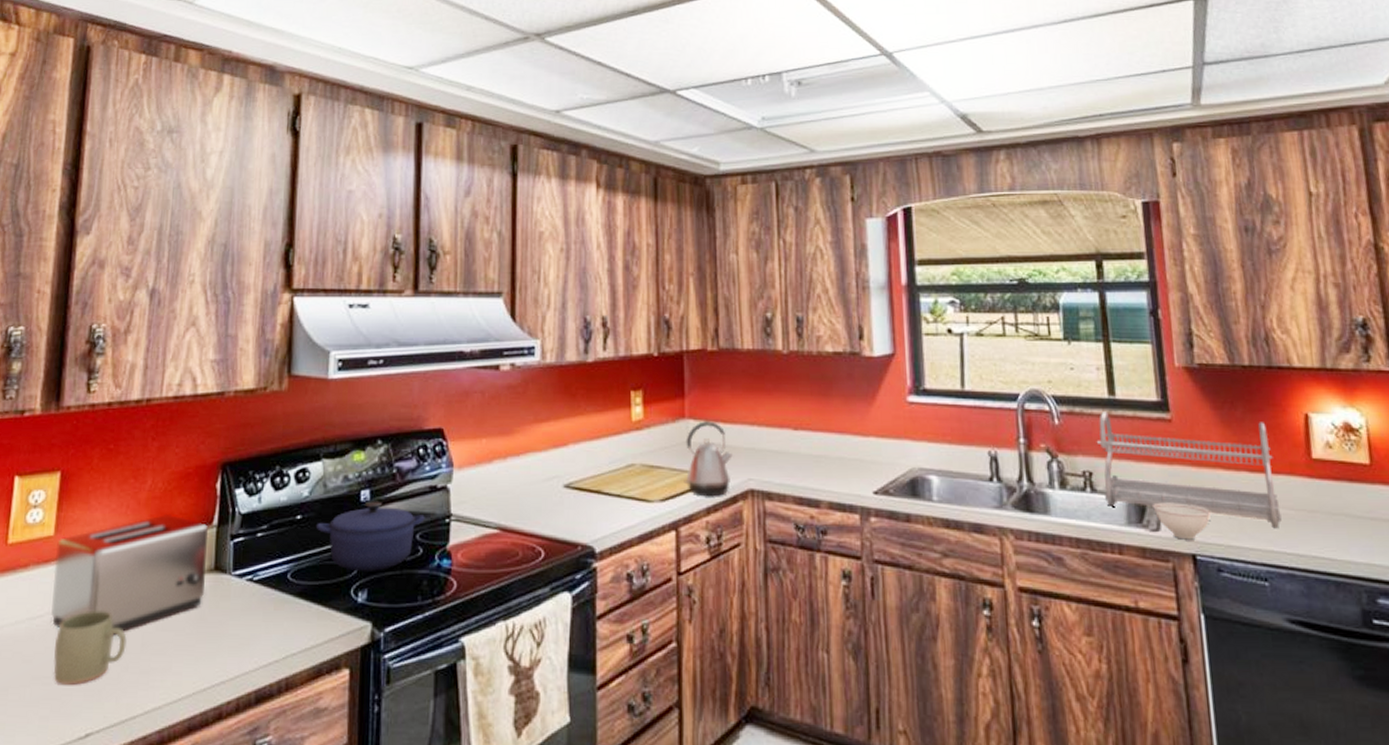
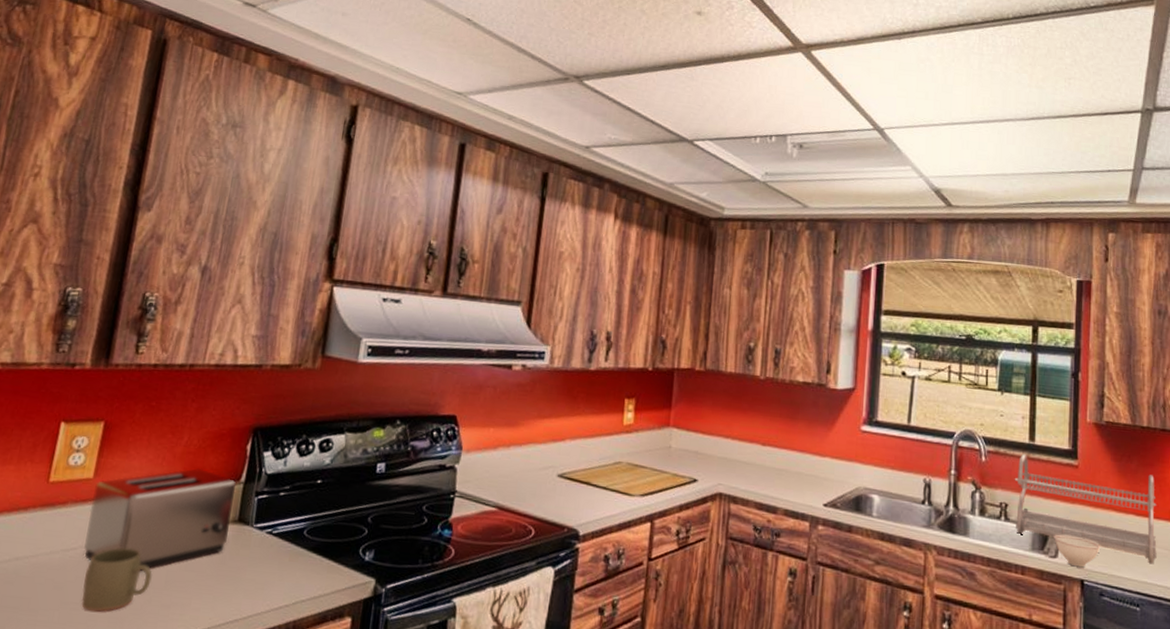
cooking pot: present [315,501,425,573] -> none [333,473,433,536]
kettle: present [683,421,733,497] -> none [662,430,707,496]

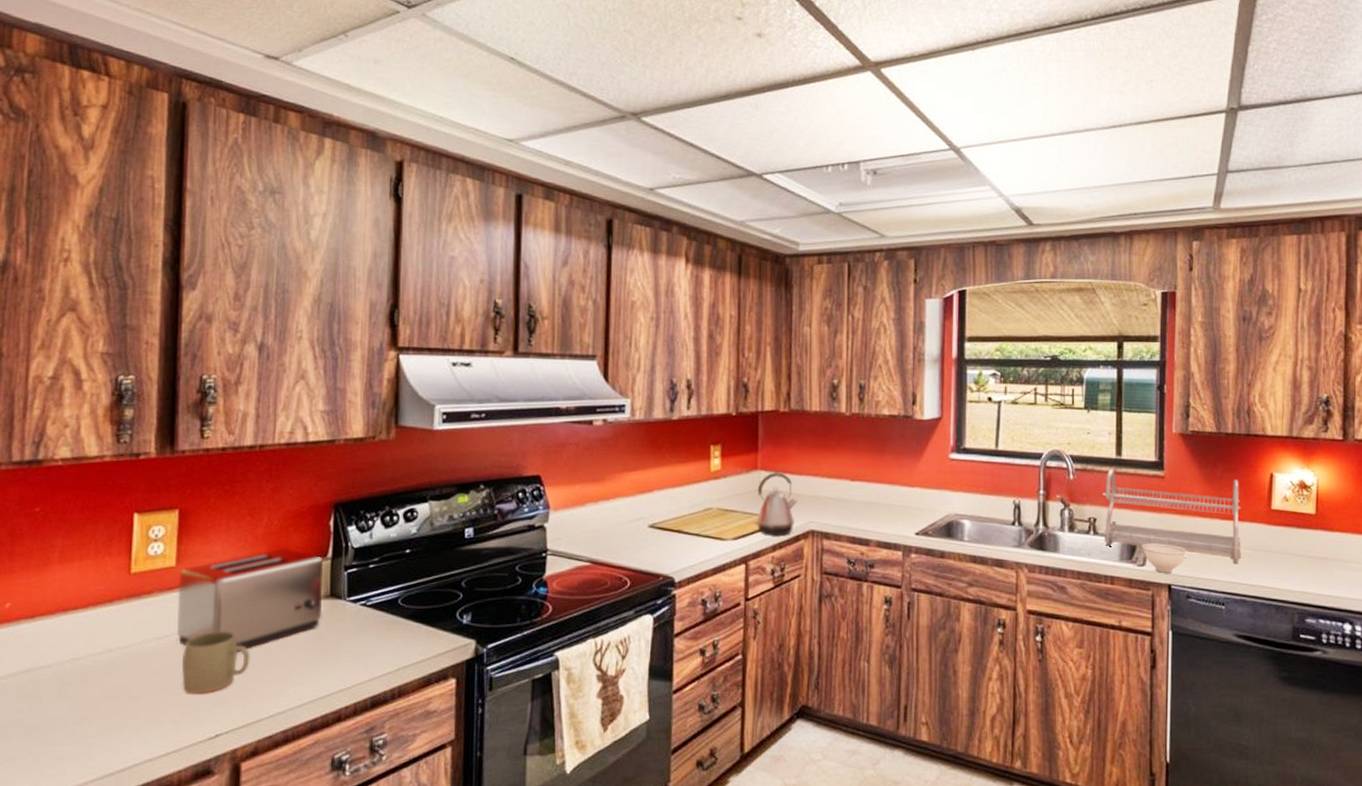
kettle: none [662,430,707,496] -> present [754,472,797,536]

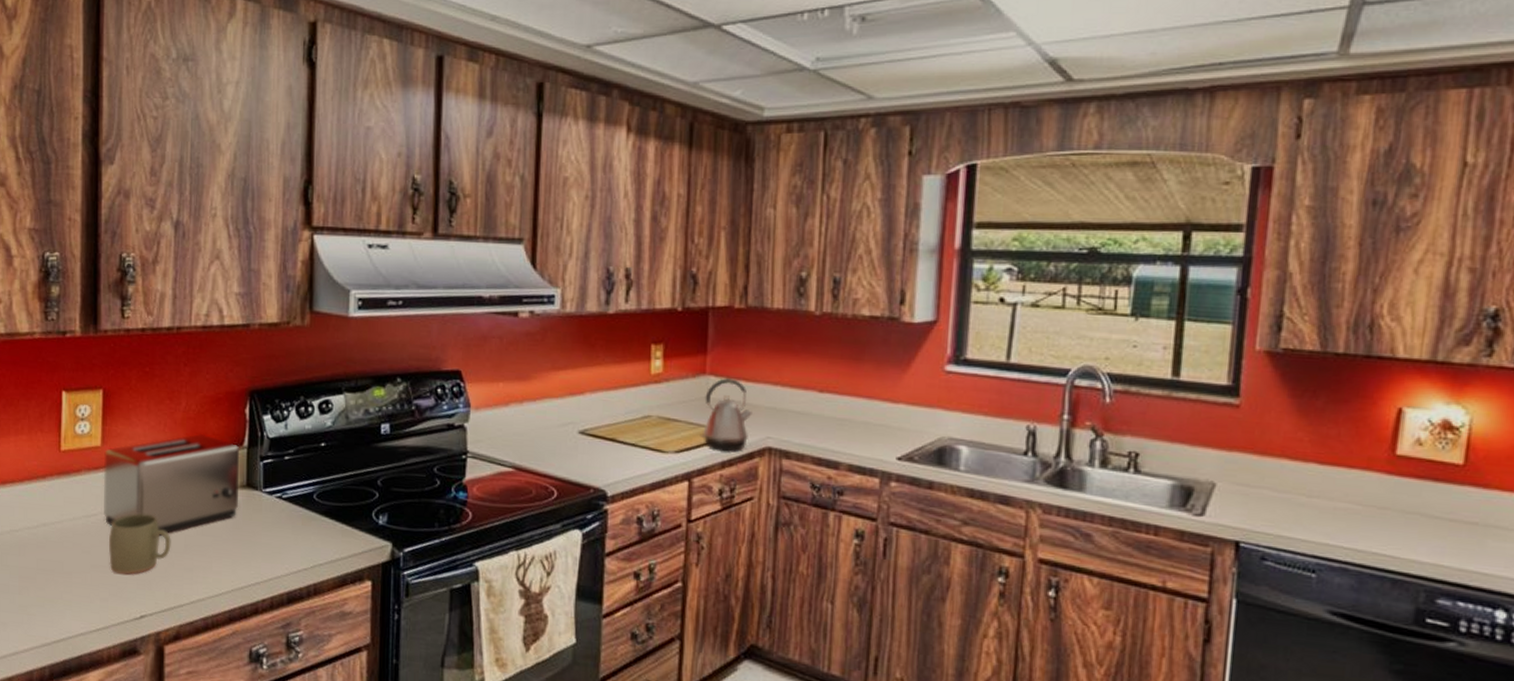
dish rack: present [1102,469,1241,563] -> none [1146,393,1350,521]
bowl: present [1142,543,1186,573] -> none [1201,488,1265,527]

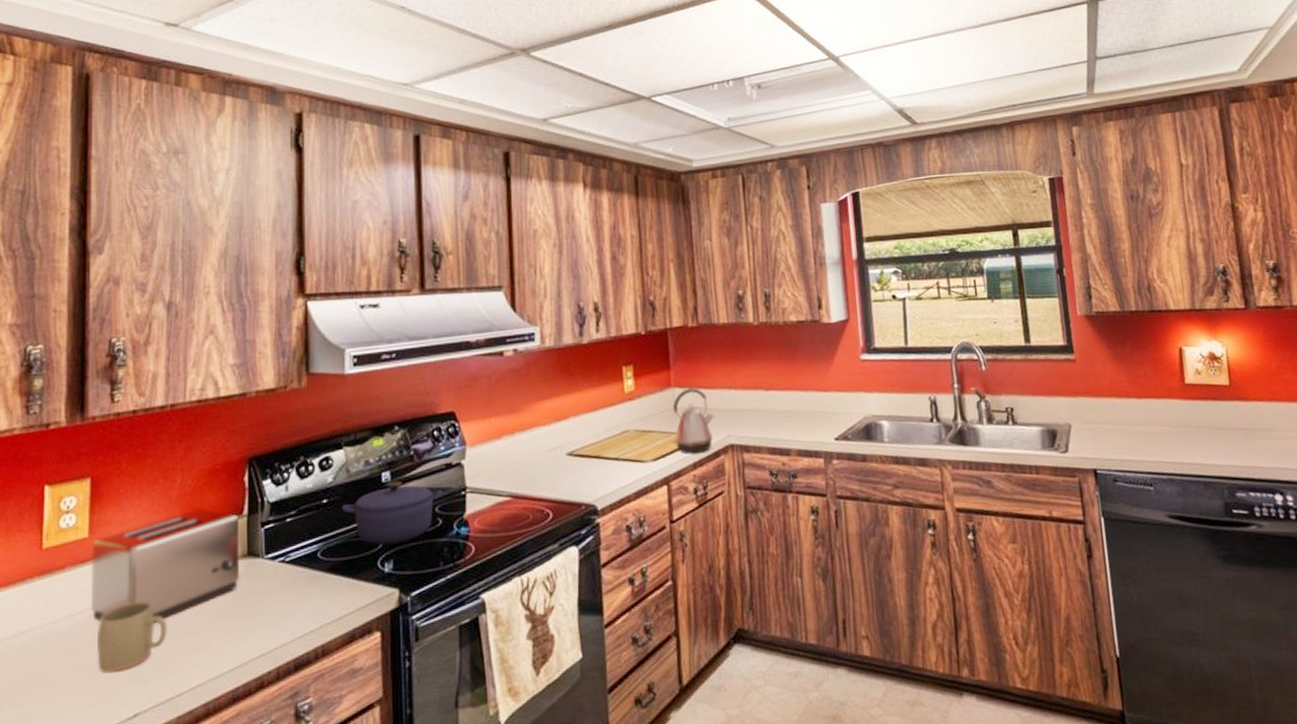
cooking pot: none [339,434,442,499] -> present [341,480,443,546]

